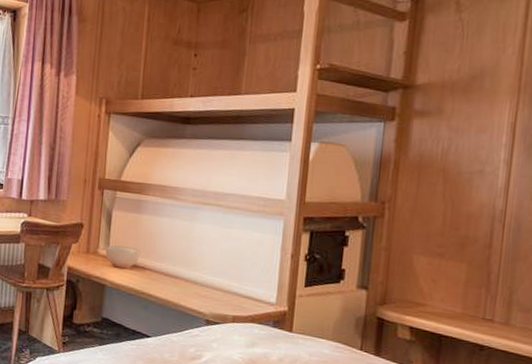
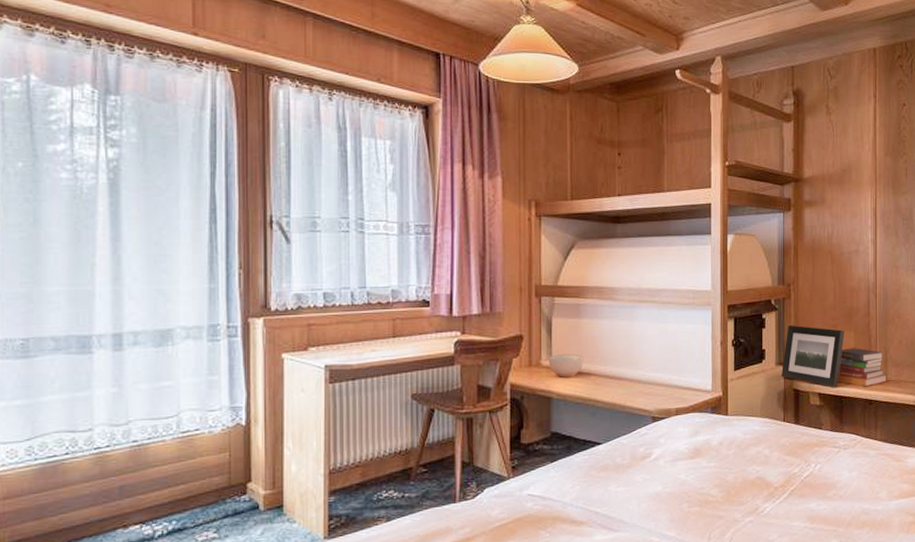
picture frame: none [363,246,454,324] -> present [782,325,845,387]
books: none [438,281,509,330] -> present [838,348,887,387]

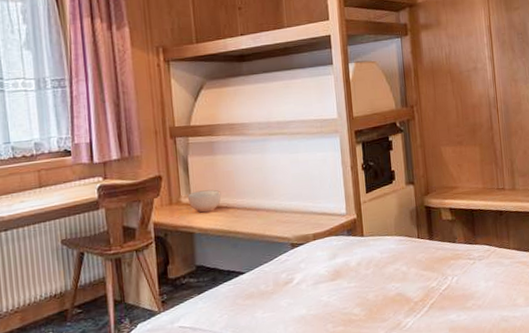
picture frame: present [782,325,845,387] -> none [412,145,470,202]
books: present [838,348,887,387] -> none [467,161,515,199]

